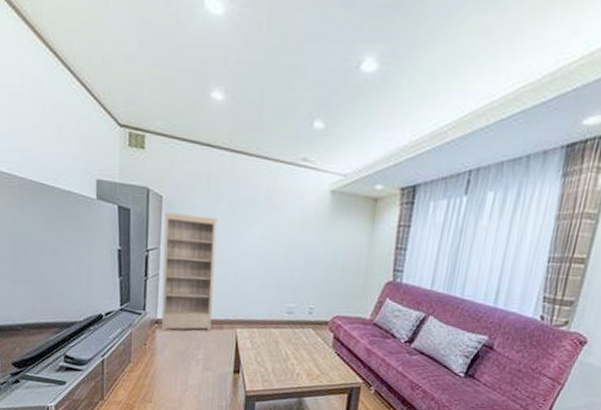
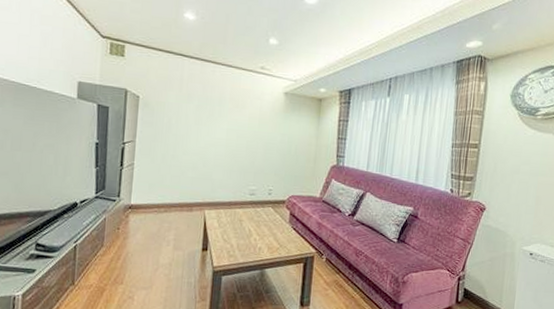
bookshelf: present [161,212,217,332] -> none [134,110,188,216]

